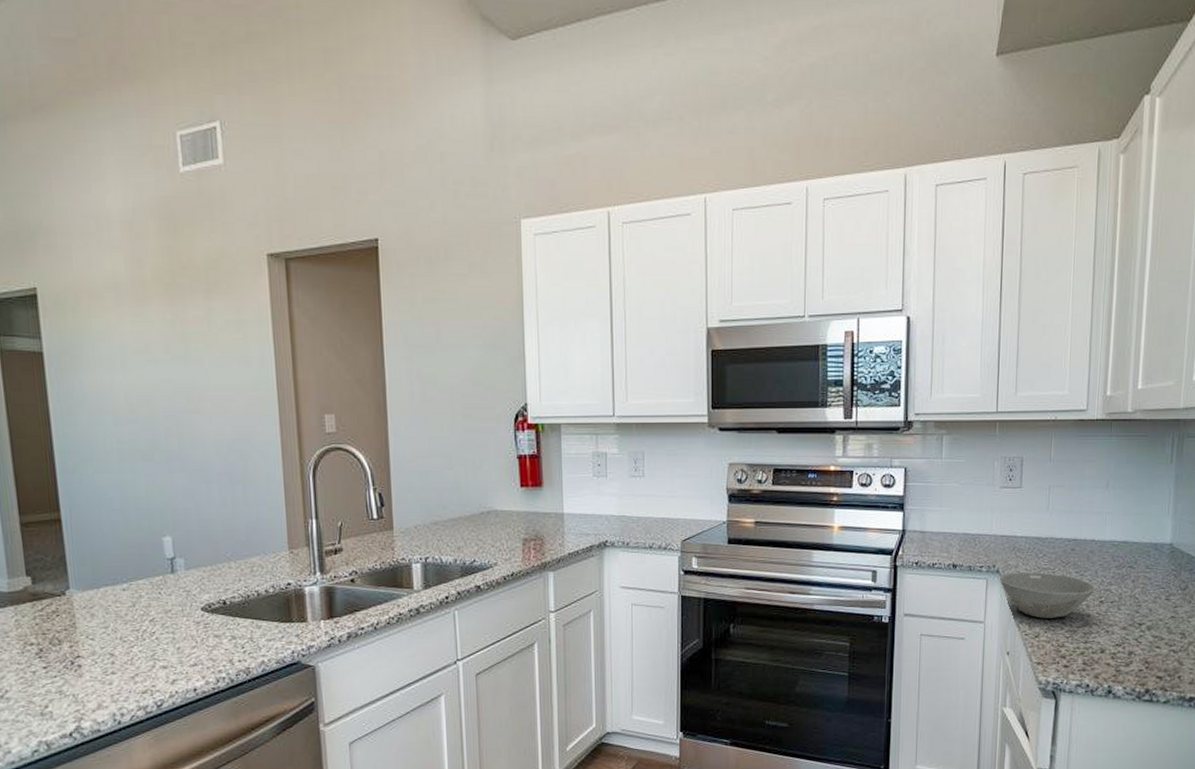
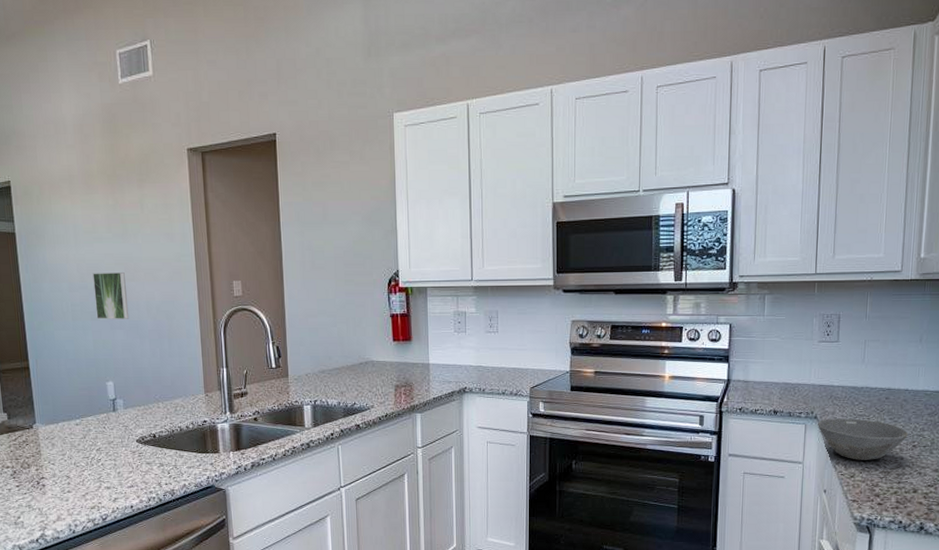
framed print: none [145,403,193,460] -> present [93,272,130,319]

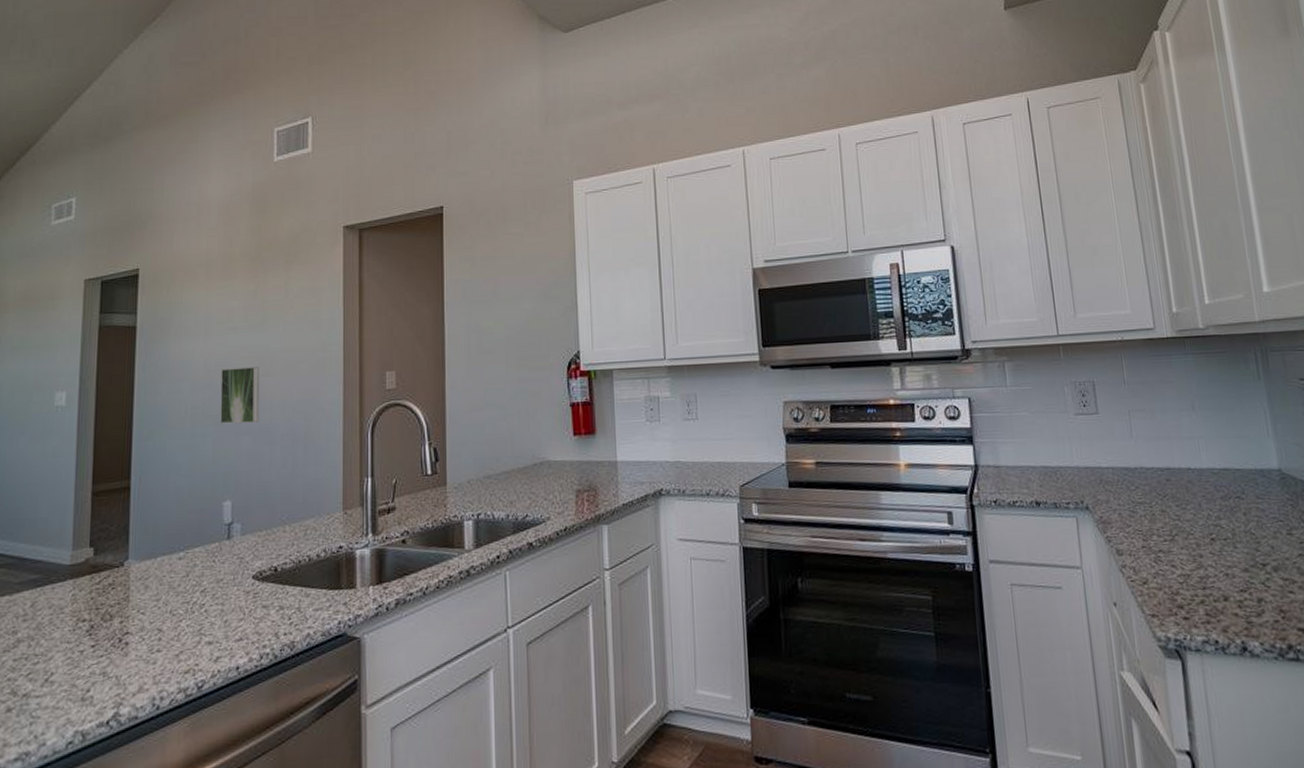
bowl: present [818,418,909,460] -> none [1091,507,1203,561]

